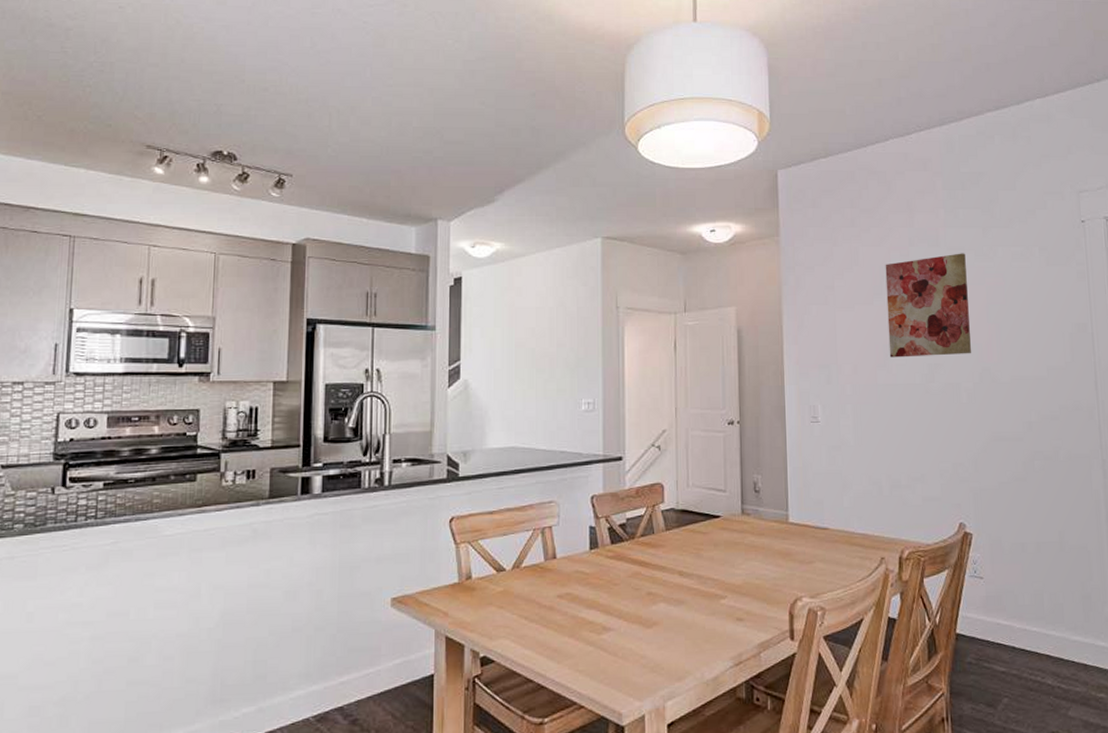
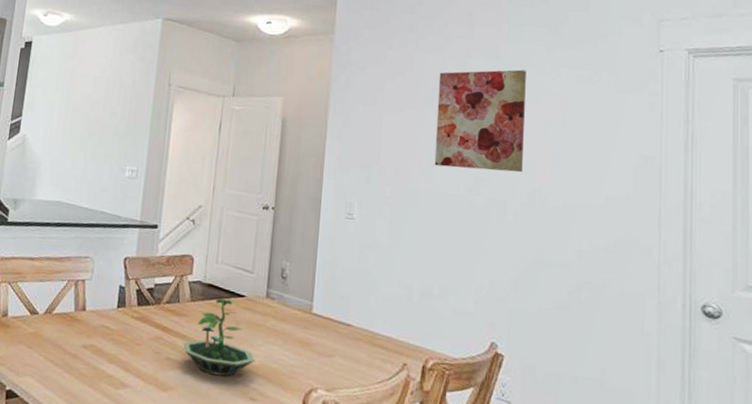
terrarium: none [663,522,738,602] -> present [183,298,255,377]

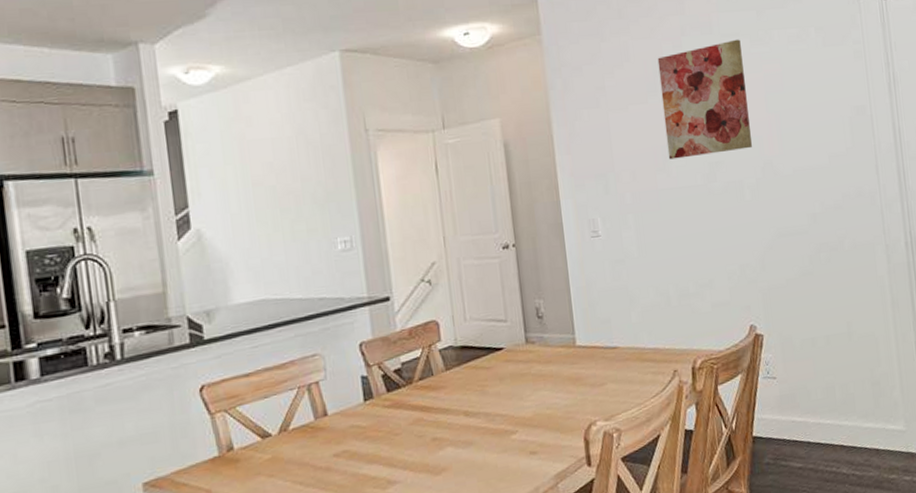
terrarium: present [183,298,255,377] -> none [447,356,528,442]

